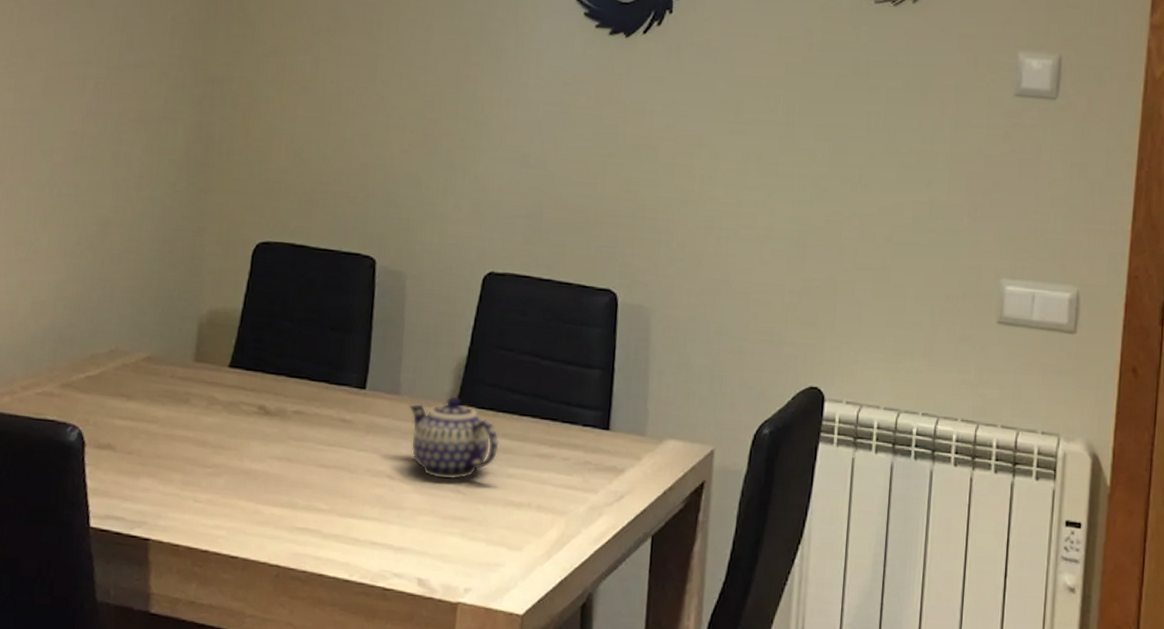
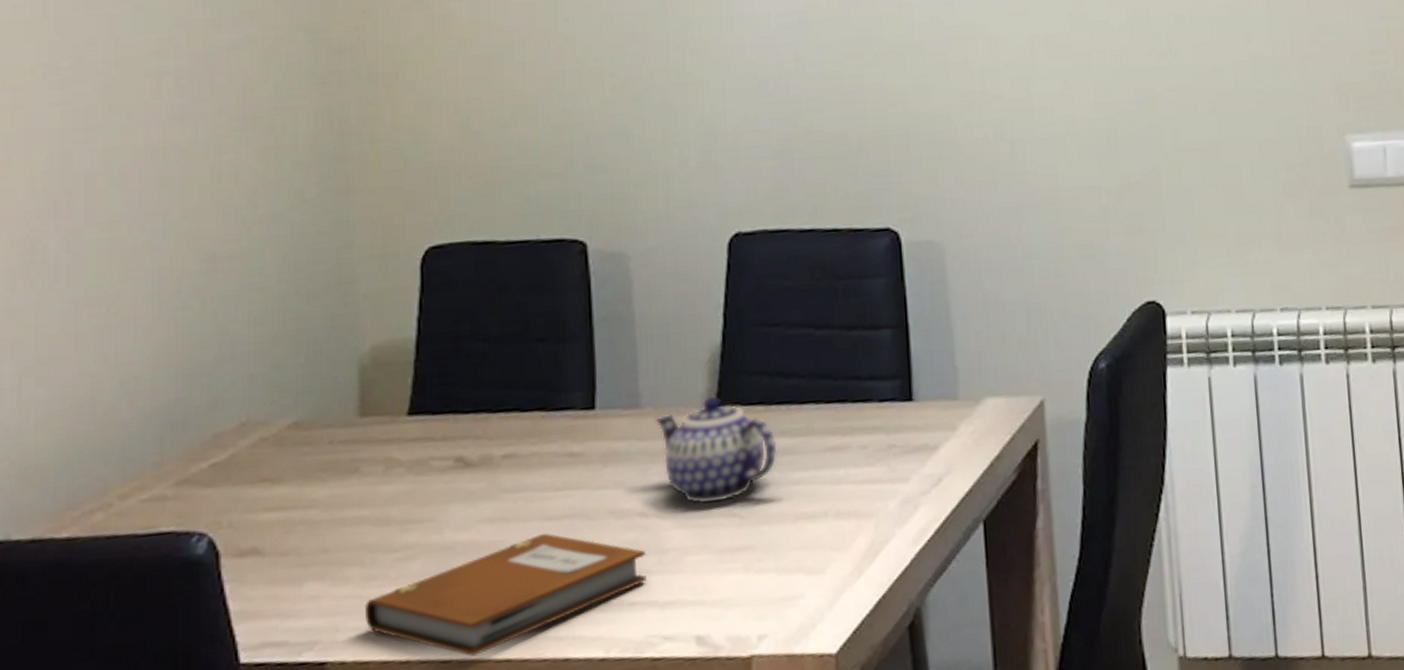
notebook: none [180,476,390,557] -> present [364,533,647,656]

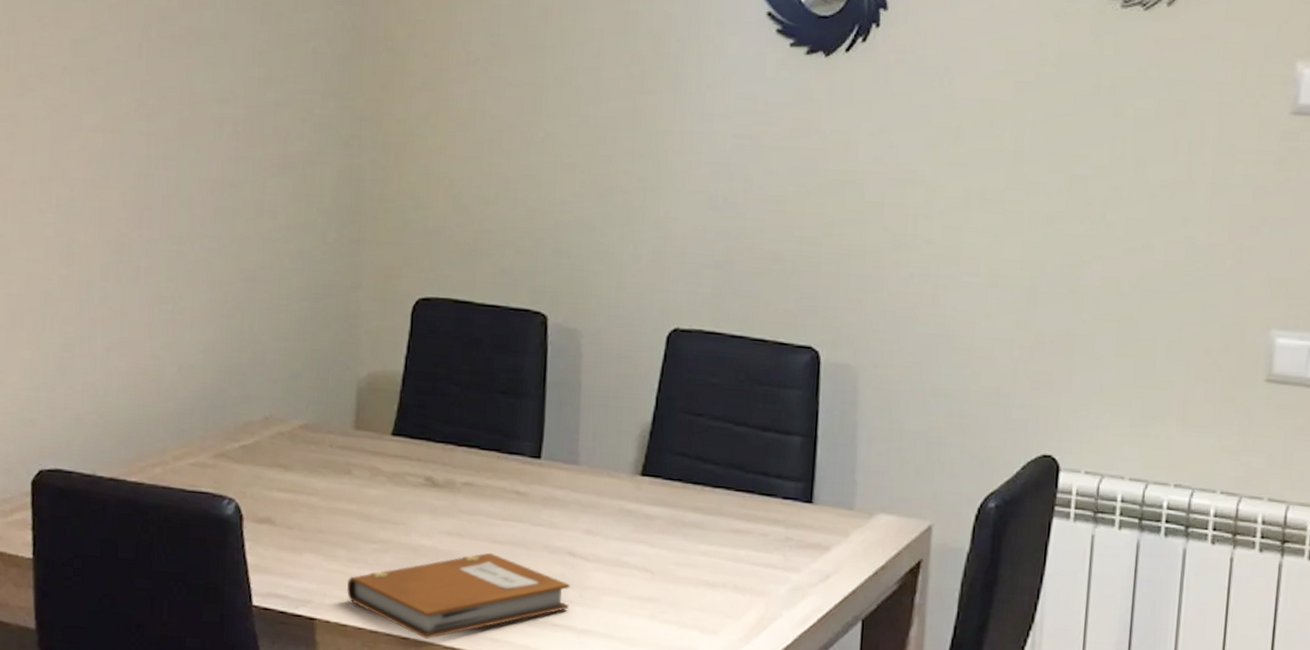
teapot: present [655,396,778,504] -> none [589,466,690,557]

